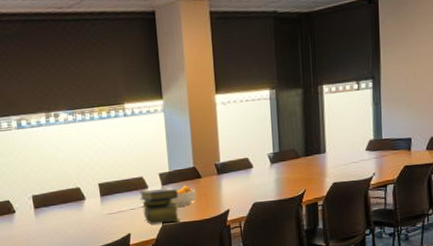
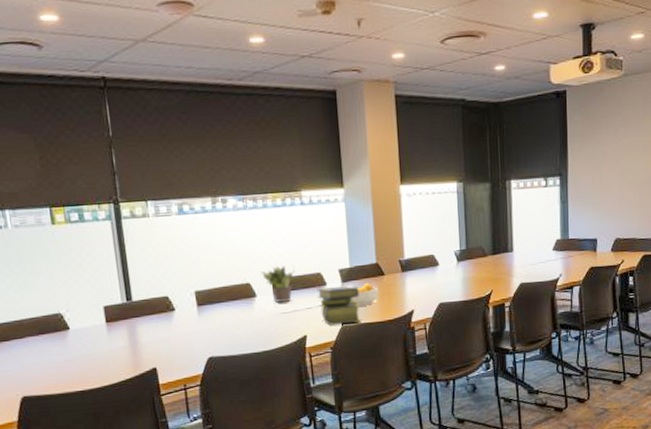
potted plant: none [89,171,119,204] -> present [260,265,295,303]

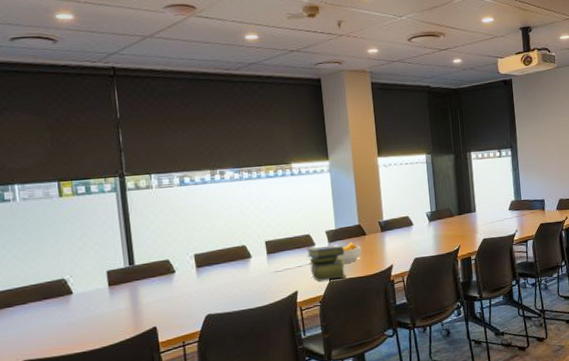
potted plant: present [260,265,295,303] -> none [255,228,287,262]

